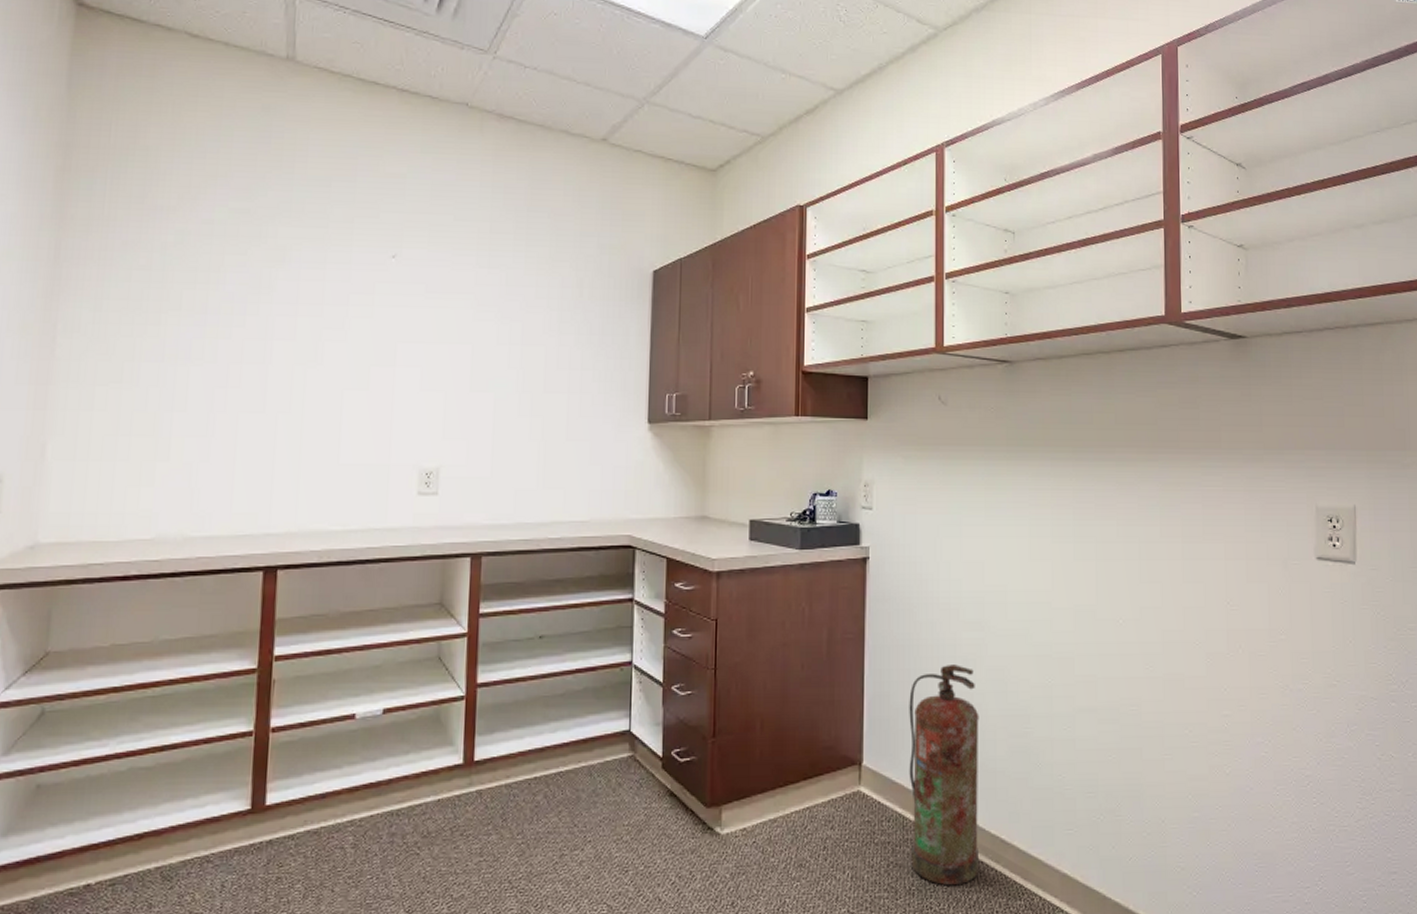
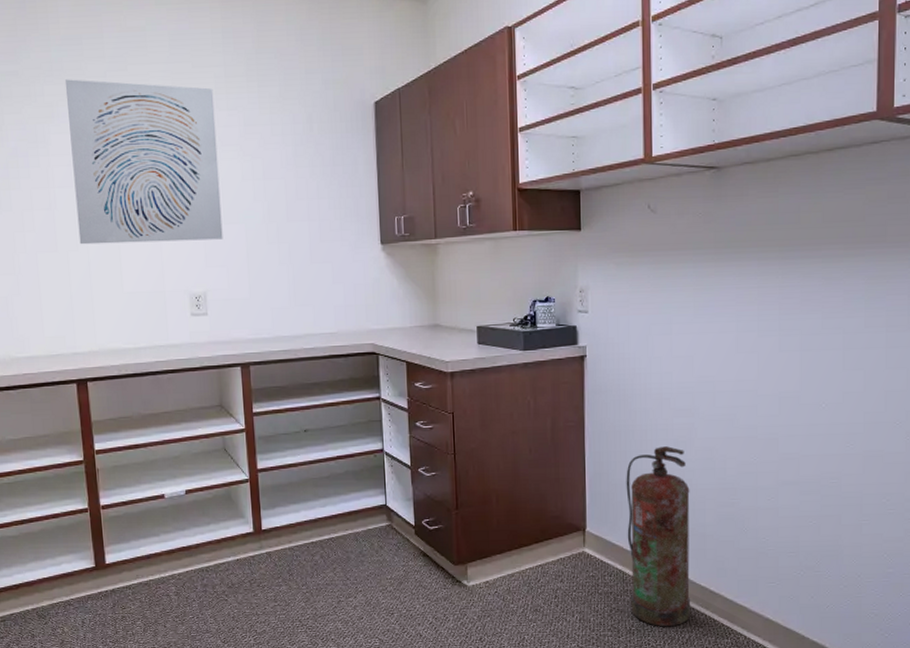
wall art: none [293,222,475,409] -> present [65,79,223,245]

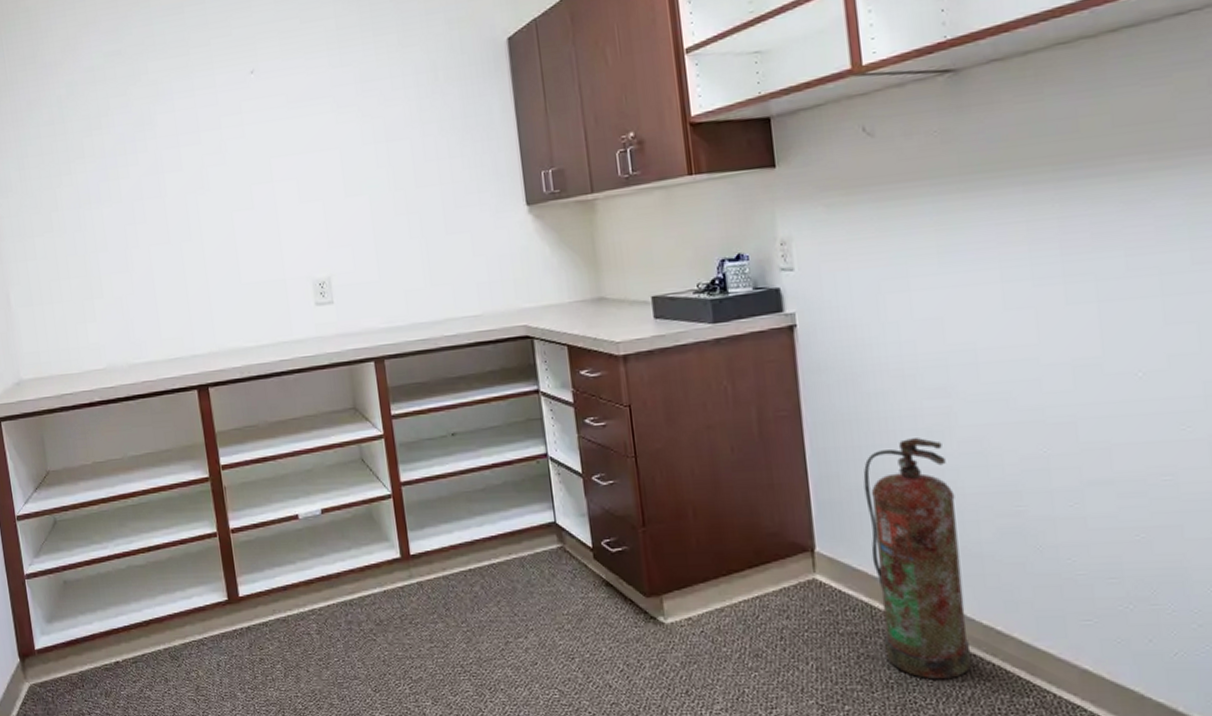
wall art: present [65,79,223,245] -> none [168,44,346,234]

